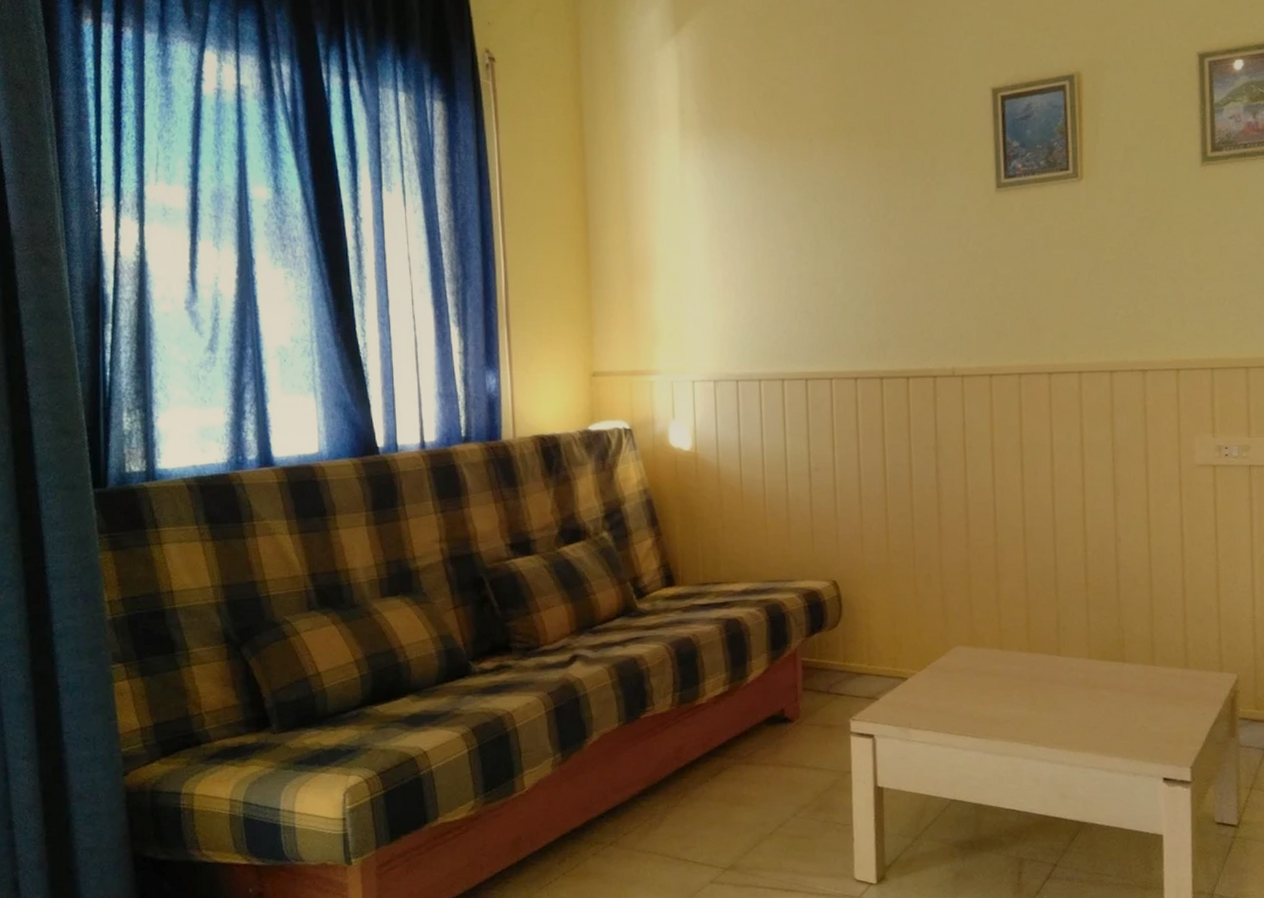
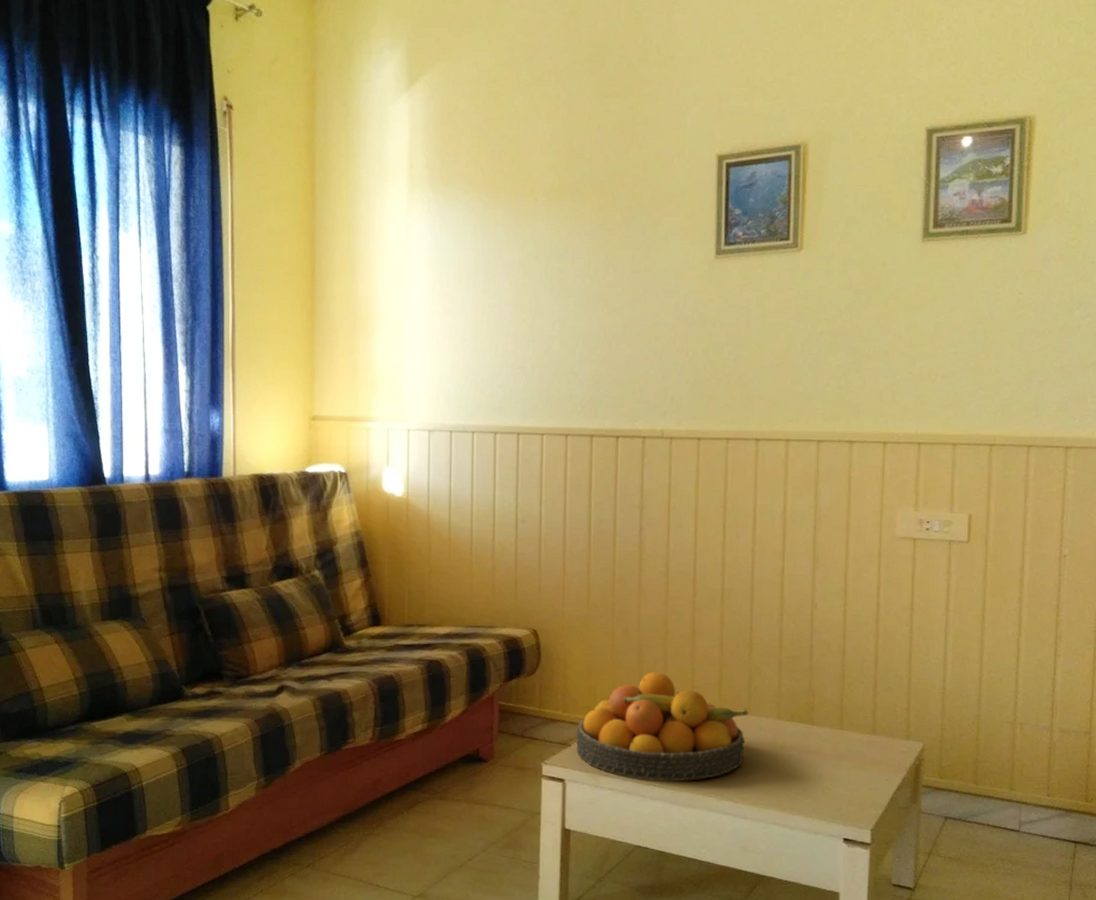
fruit bowl: none [883,617,1058,731] -> present [576,671,748,782]

